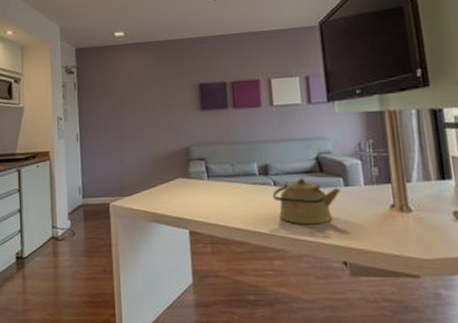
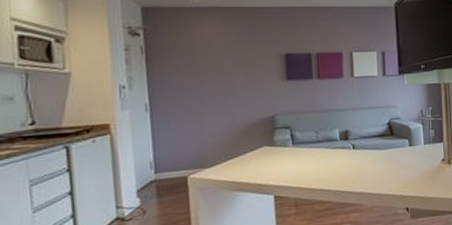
kettle: present [272,178,341,225] -> none [351,141,406,181]

